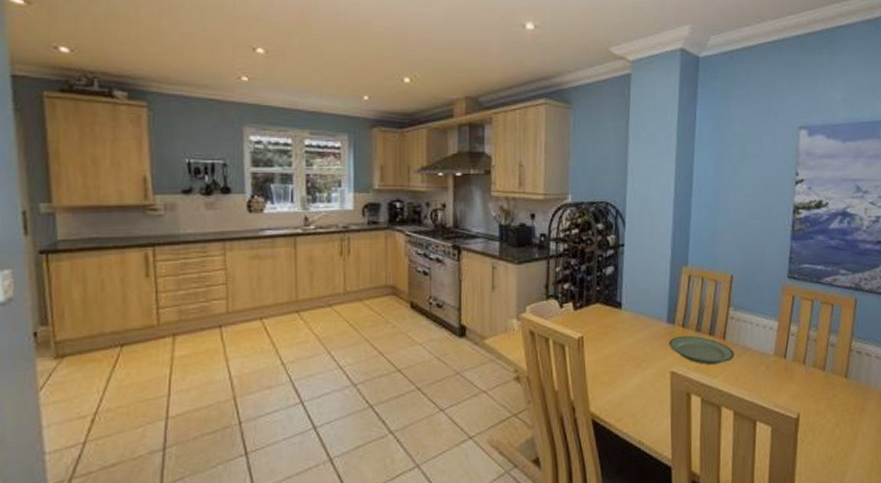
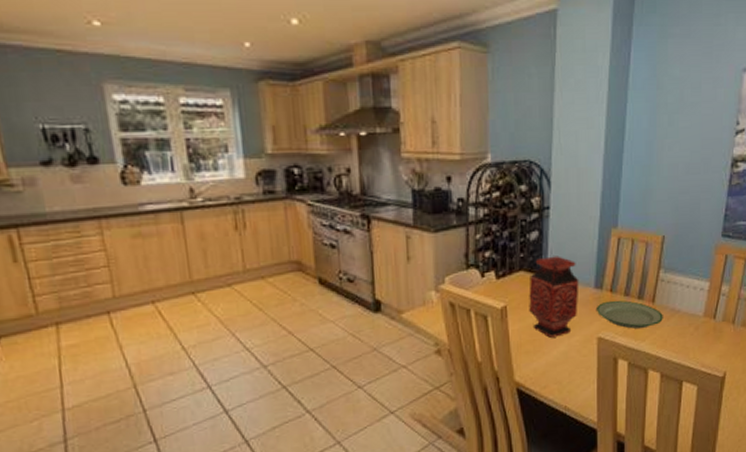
vase: none [604,290,653,370] -> present [529,256,579,338]

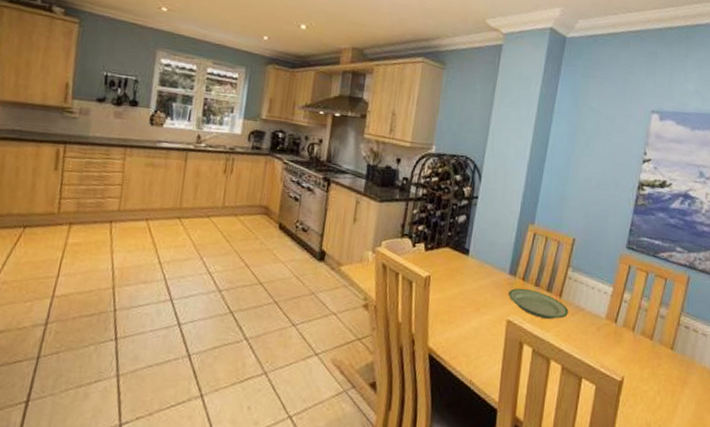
vase: present [529,256,579,338] -> none [449,239,496,313]

